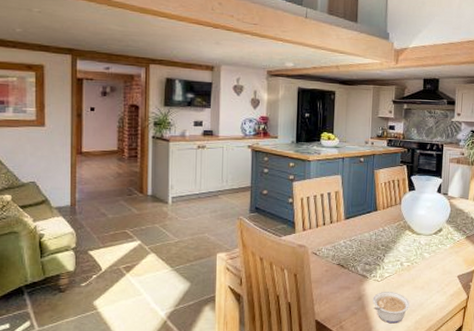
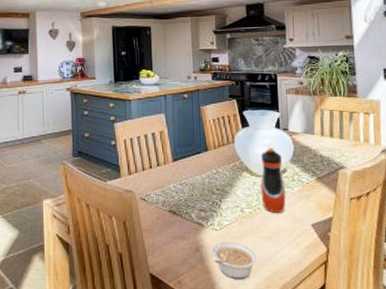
water bottle: none [419,209,440,266] -> present [260,147,286,213]

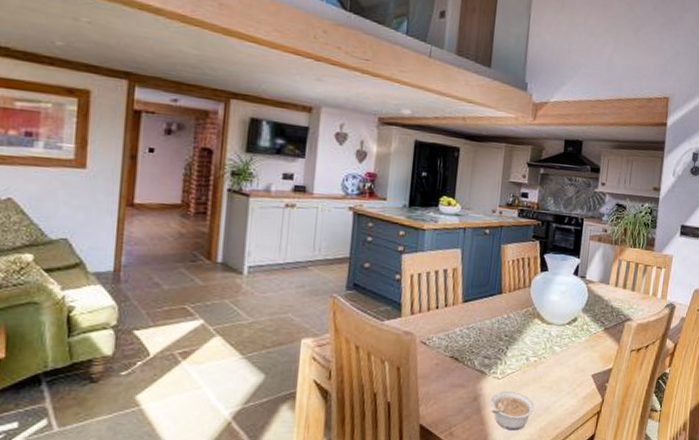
water bottle: present [260,147,286,213] -> none [548,294,575,362]

